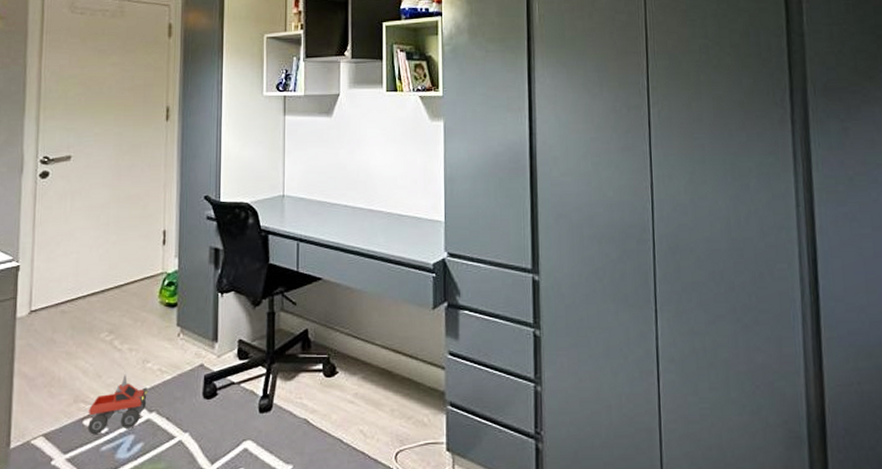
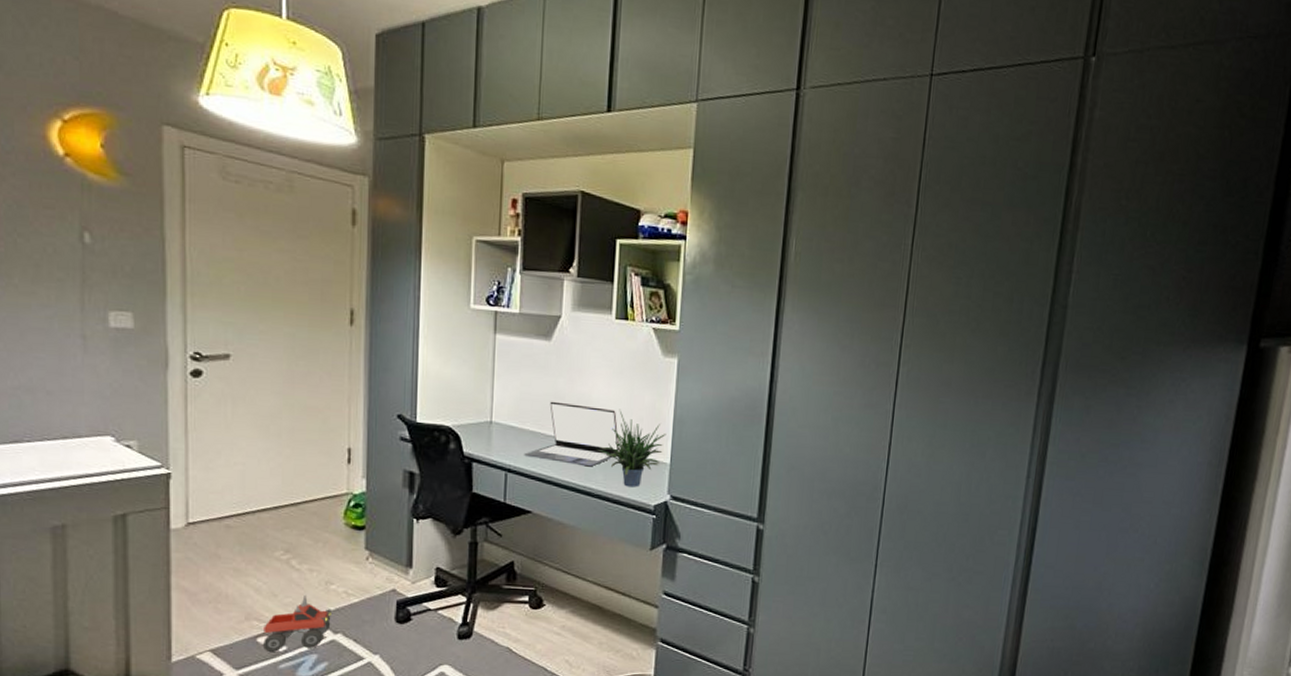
laptop: none [313,171,397,231] -> present [524,401,619,467]
potted plant: none [377,173,439,247] -> present [597,409,667,488]

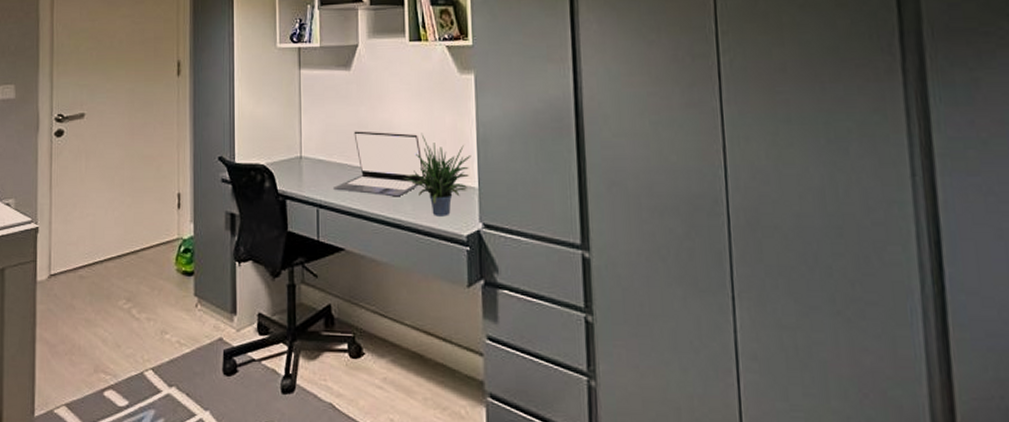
toy truck: present [262,594,331,652] -> none [108,345,166,407]

